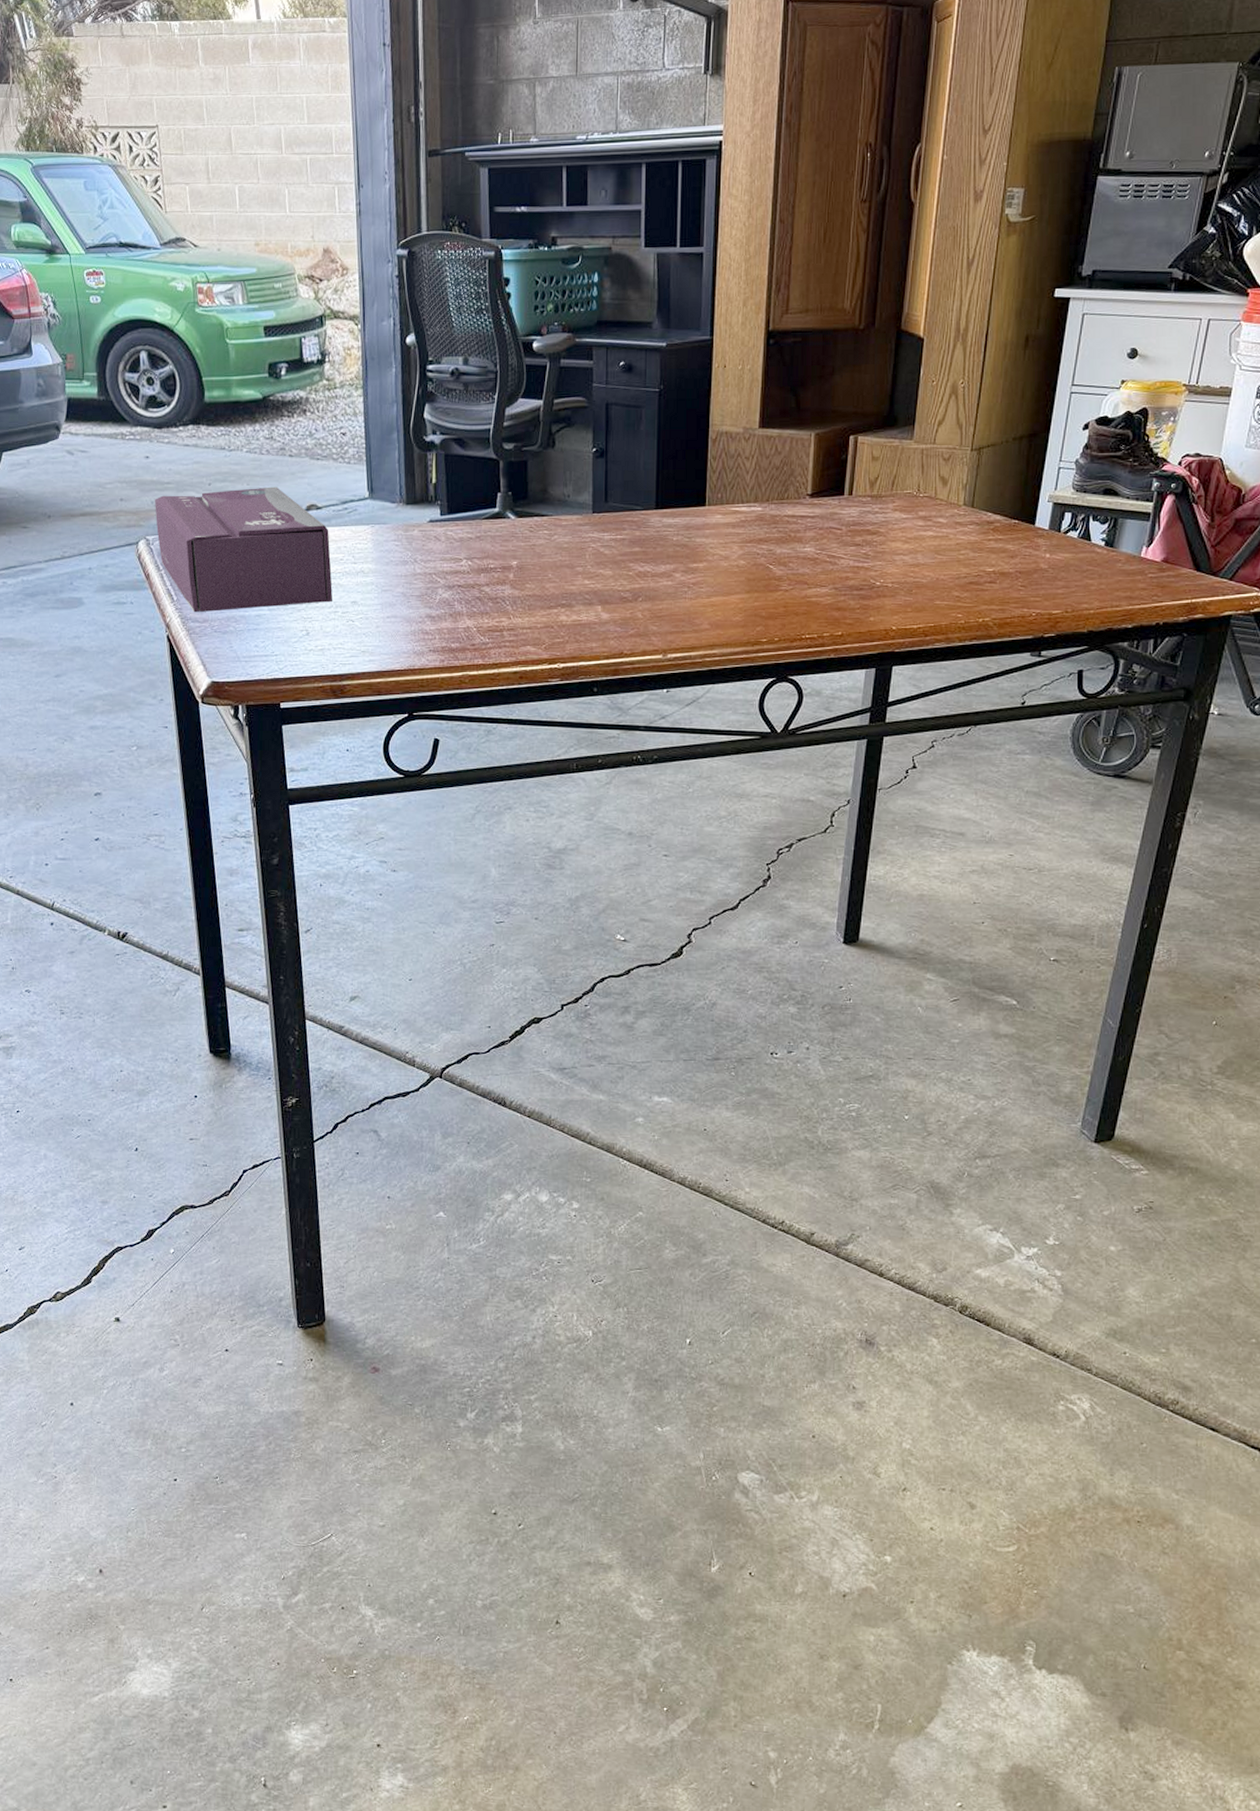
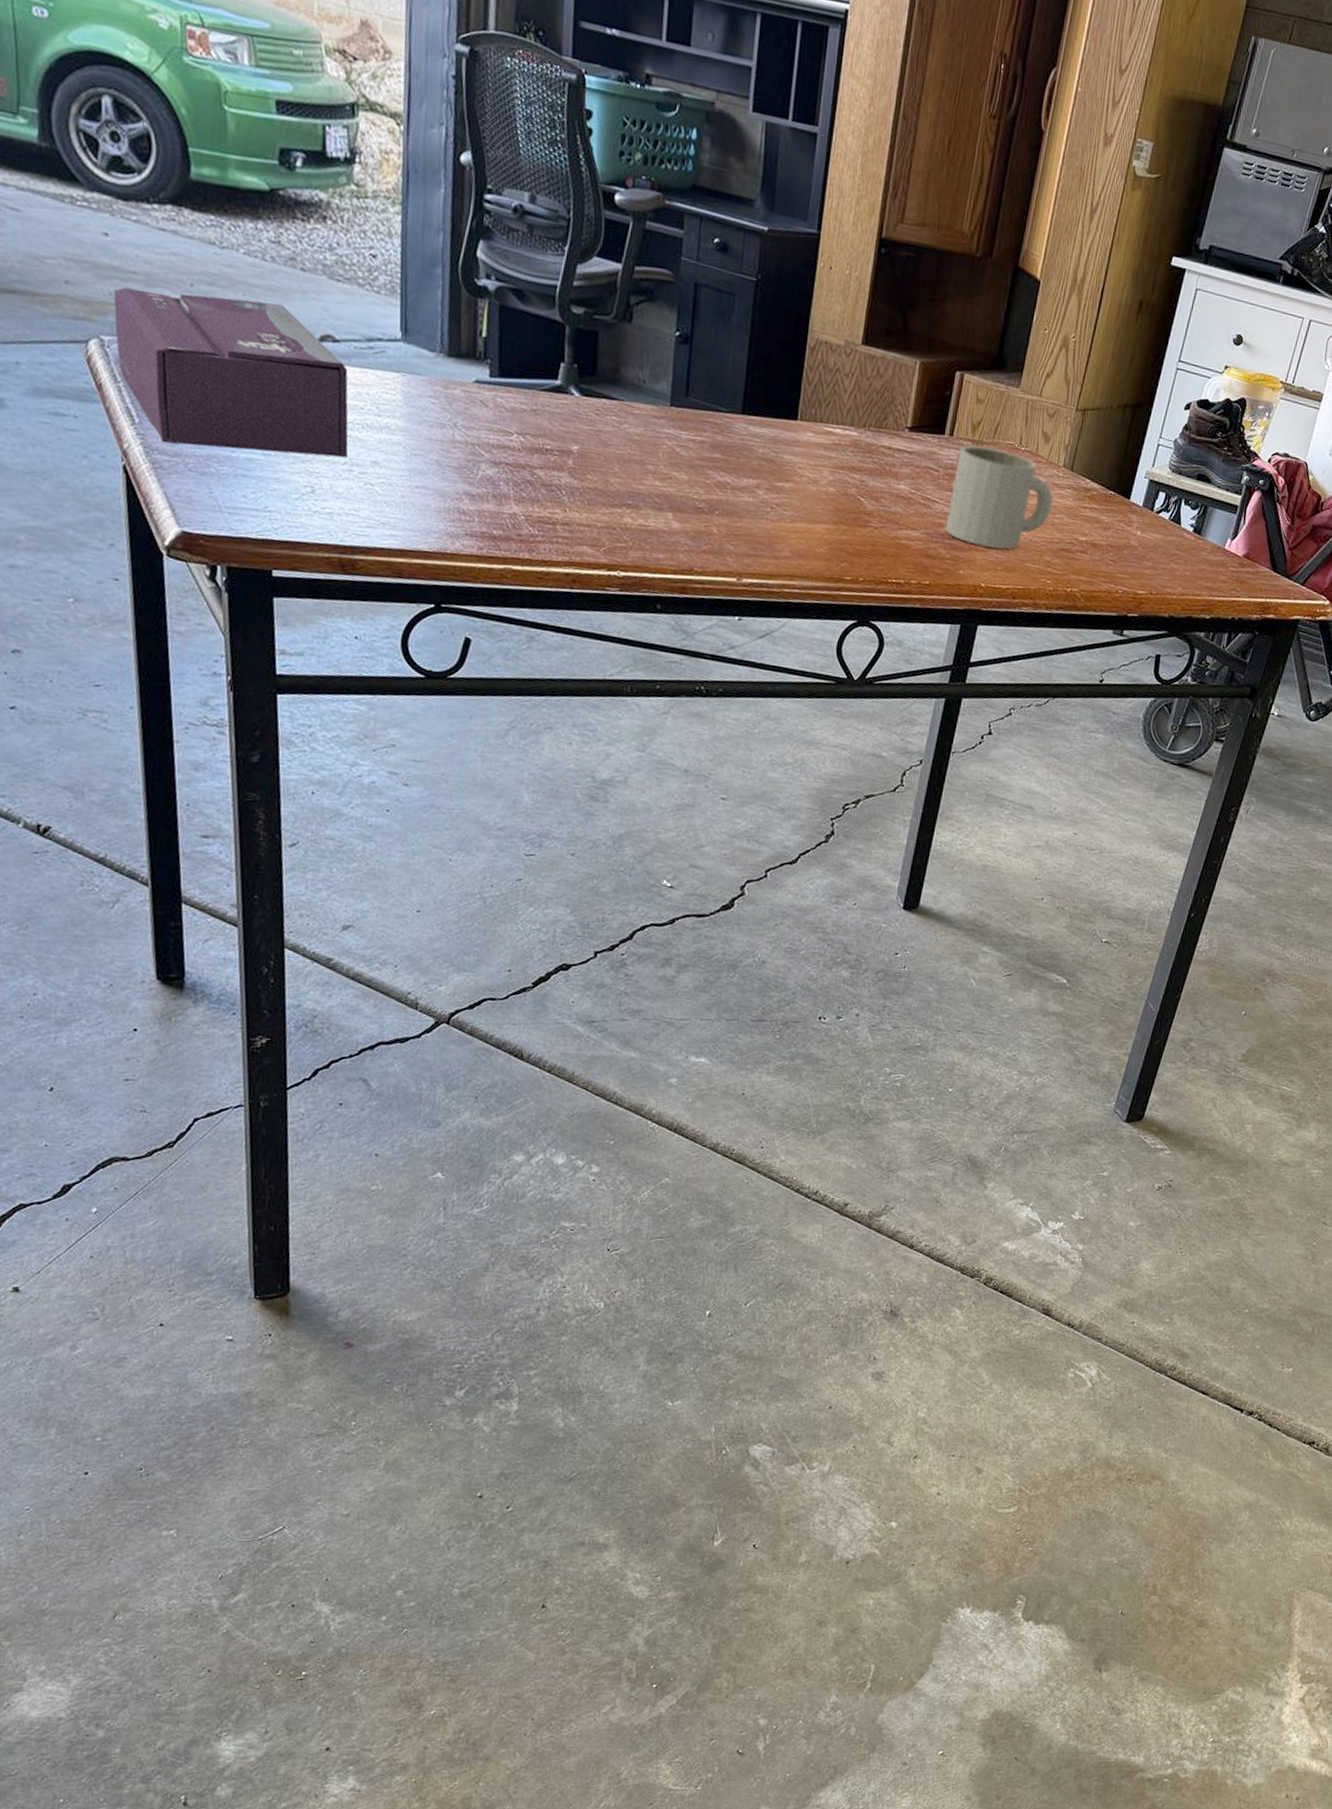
mug: none [852,500,957,593] -> present [945,445,1053,550]

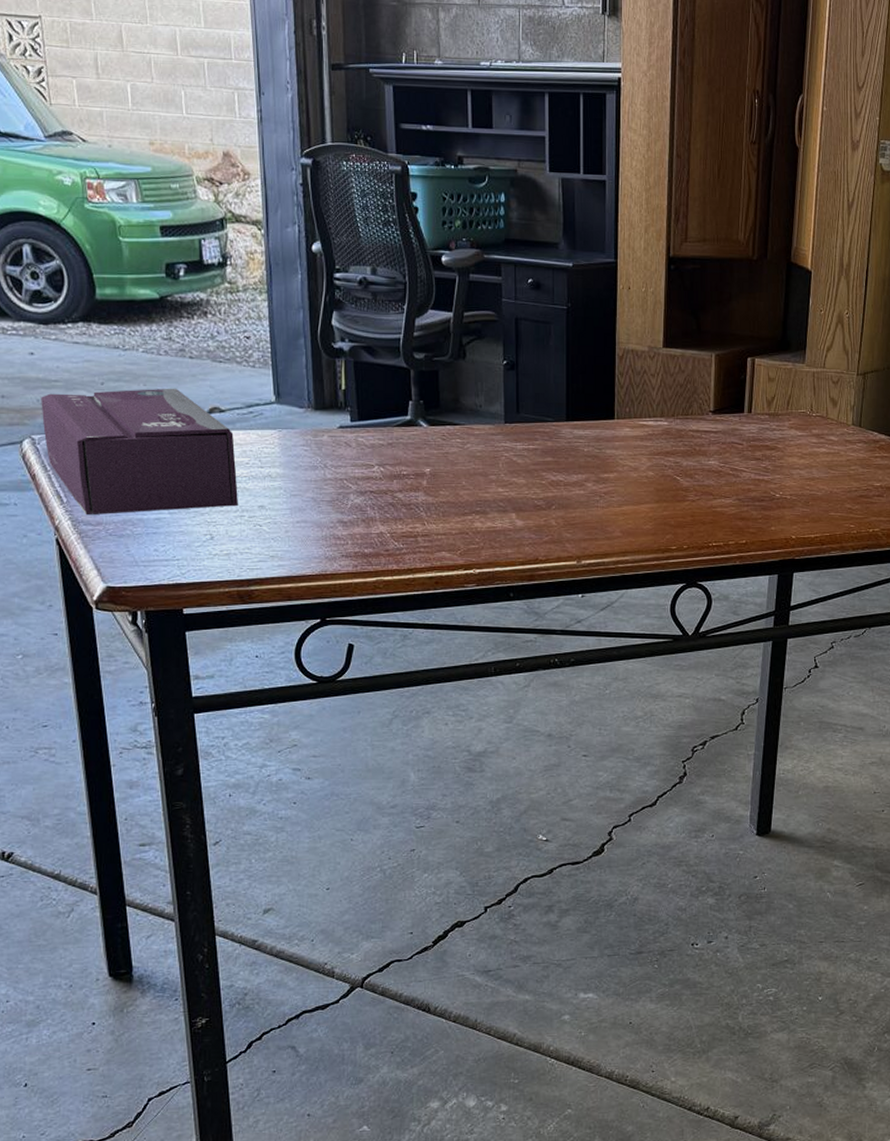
mug: present [945,445,1053,550] -> none [754,418,847,505]

